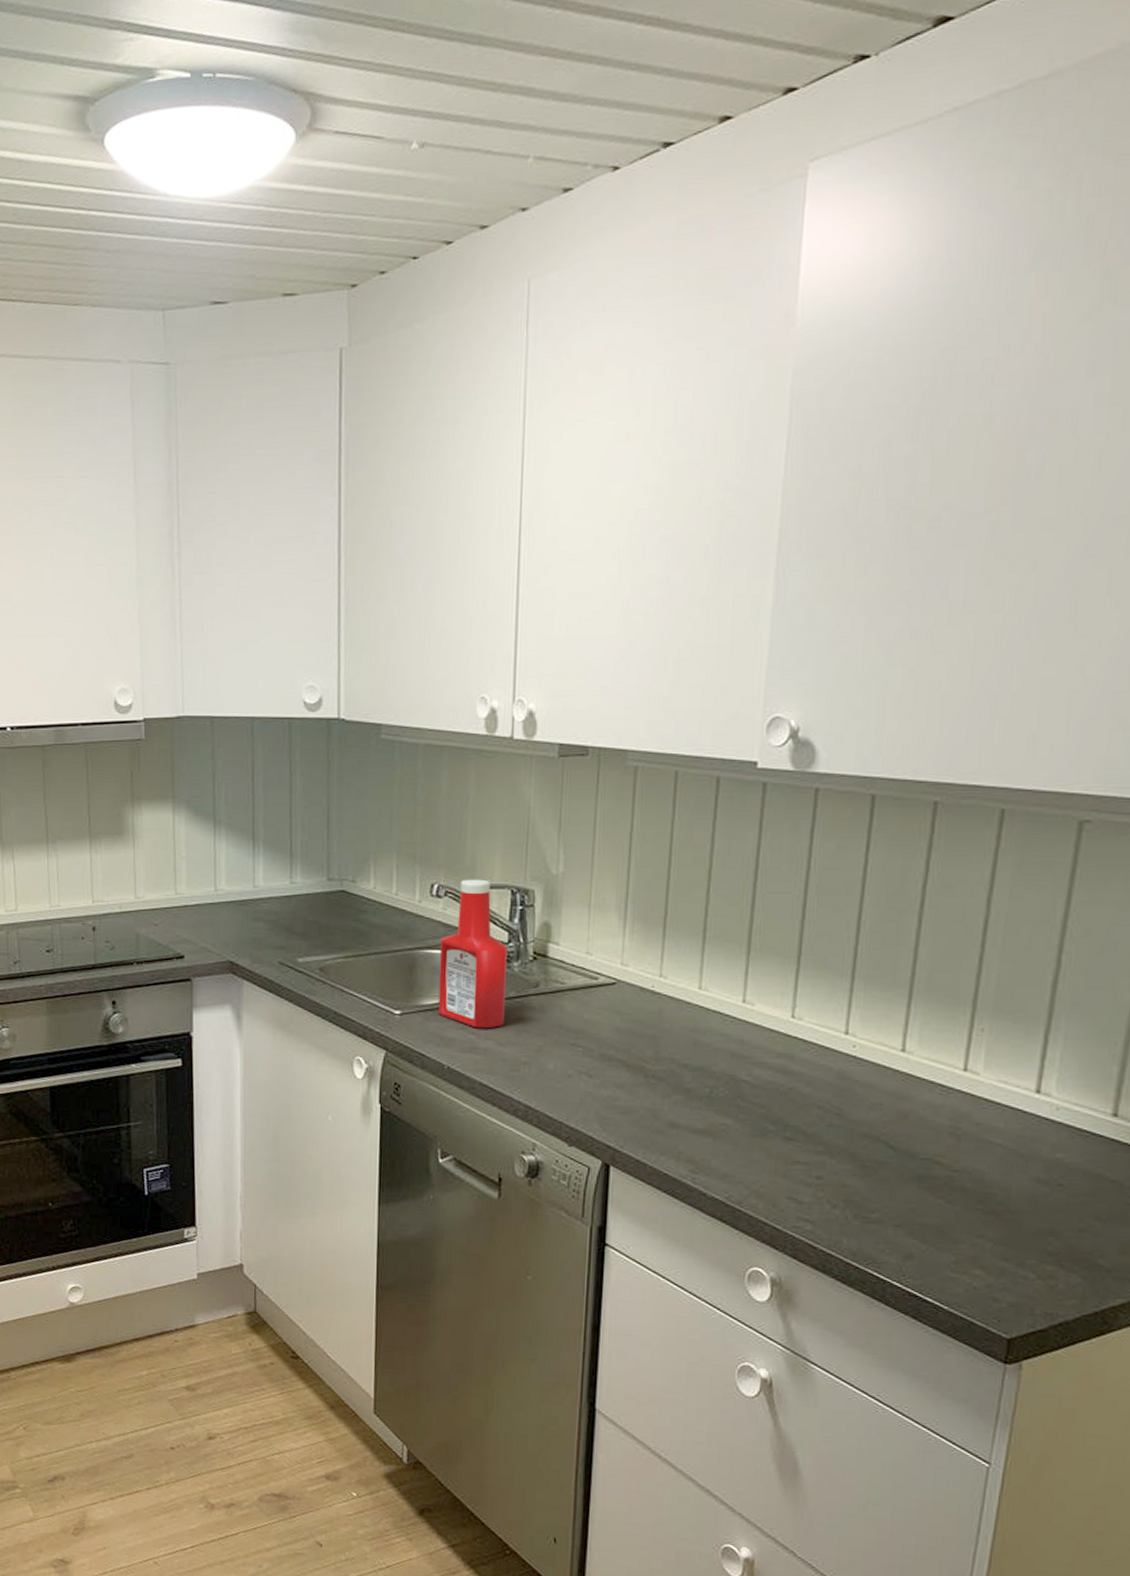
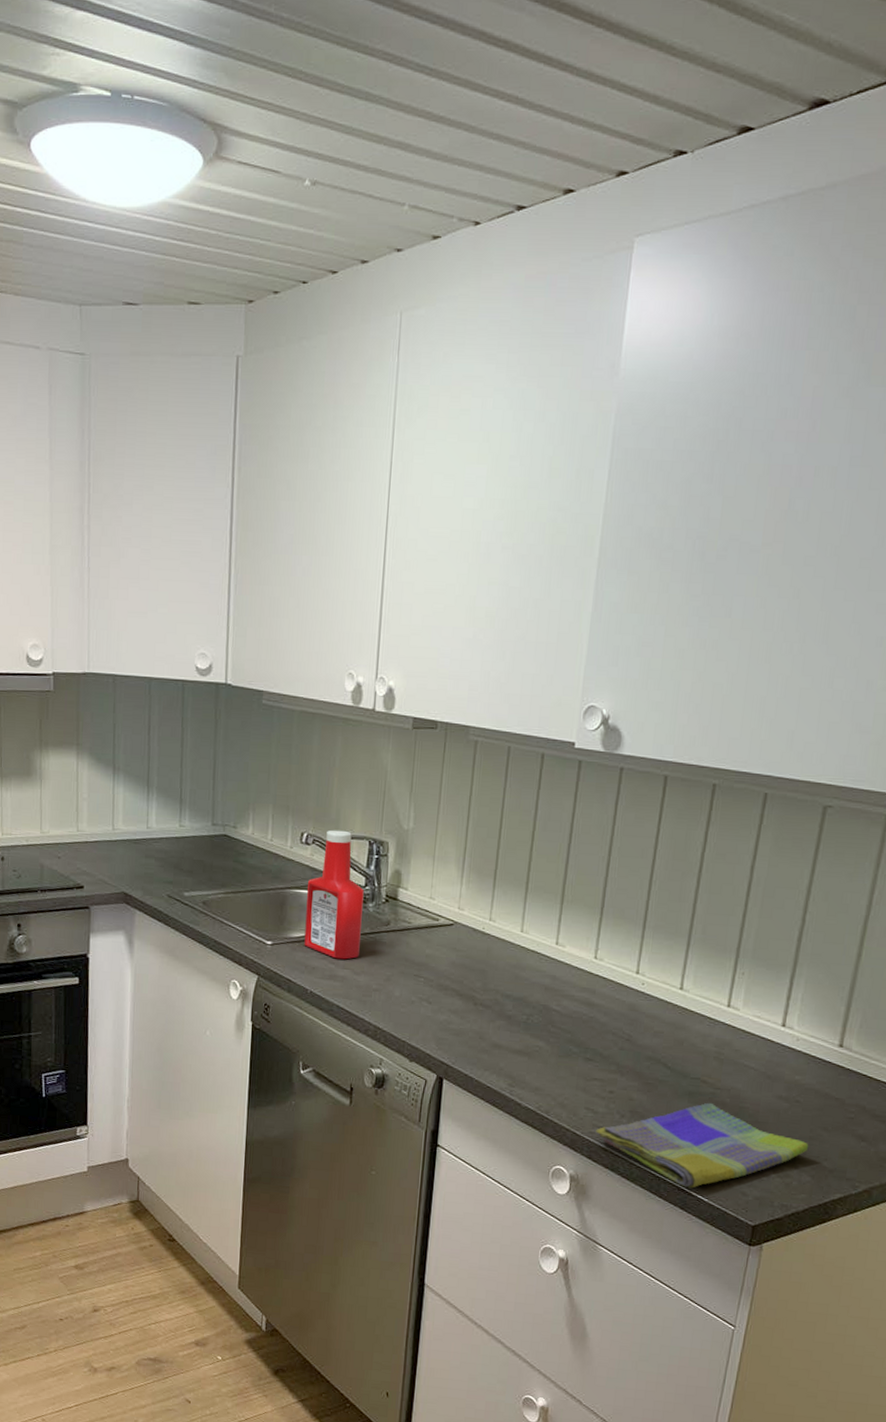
dish towel: none [801,1188,1078,1293] -> present [595,1102,809,1188]

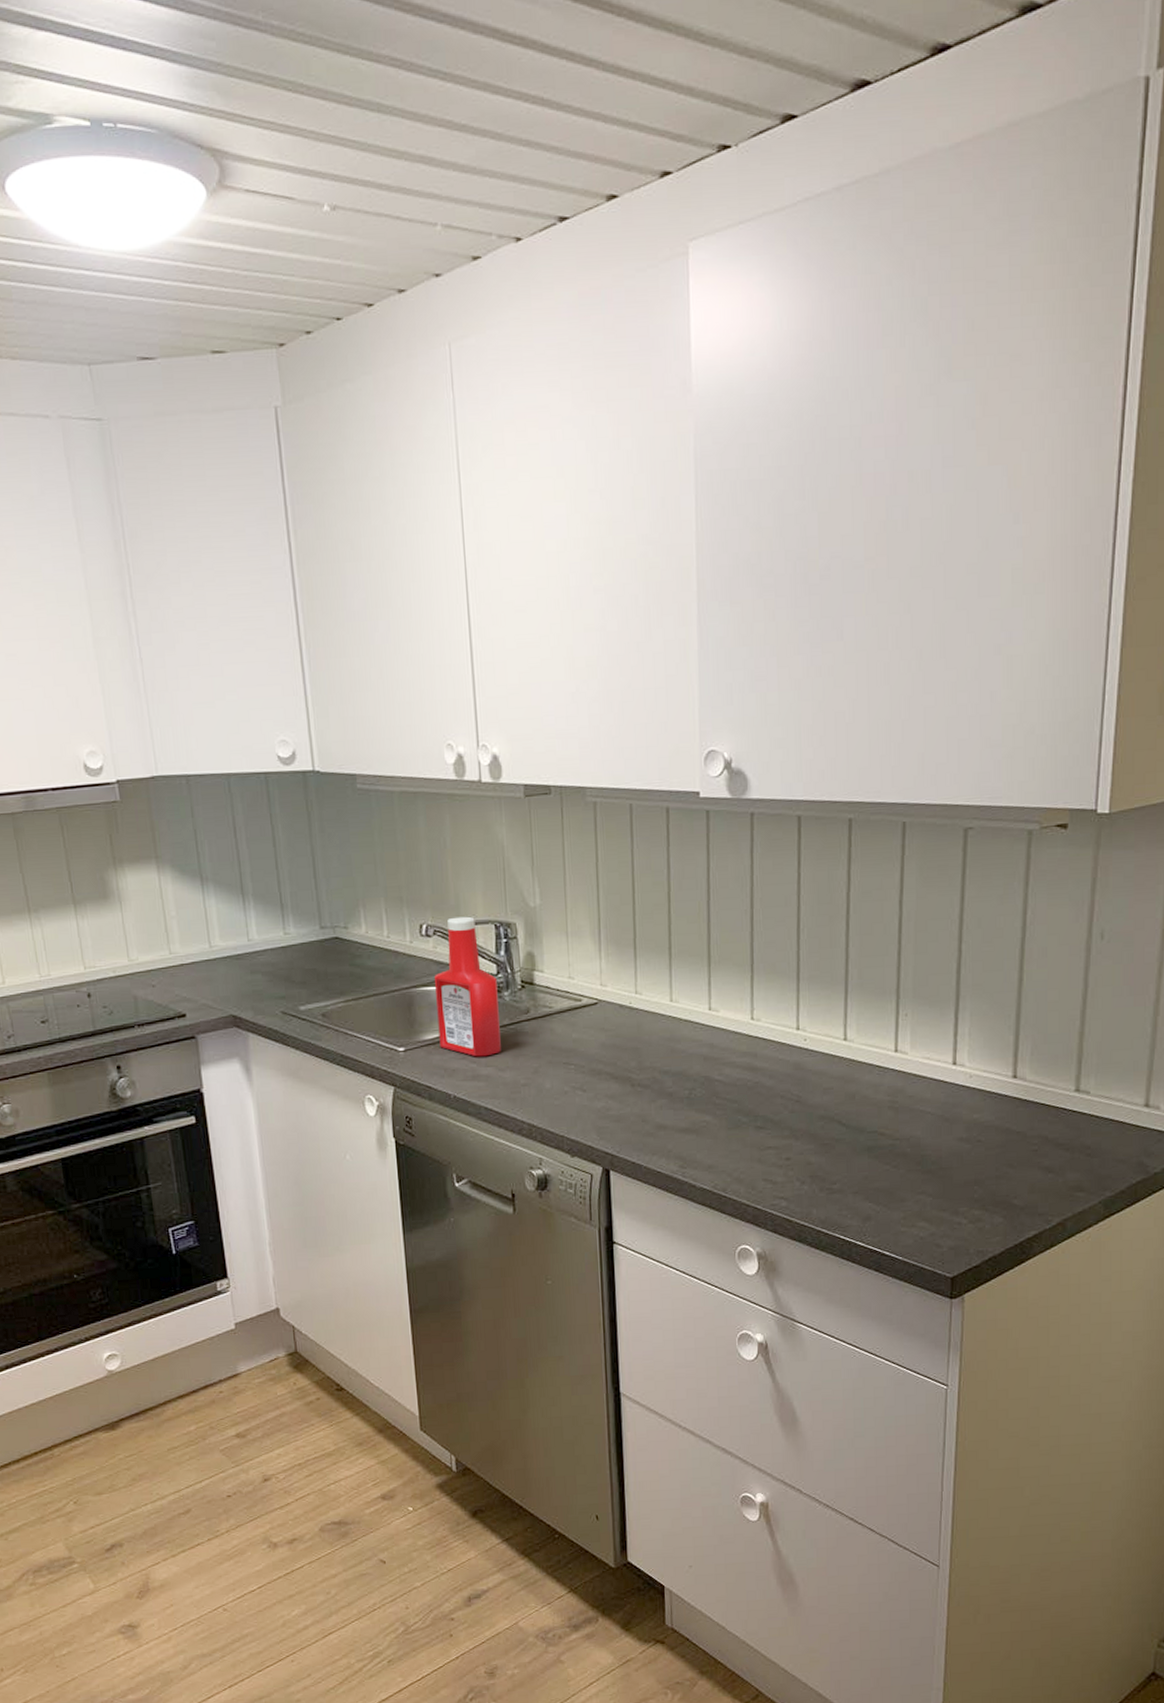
dish towel: present [595,1102,809,1188] -> none [777,1155,997,1248]

